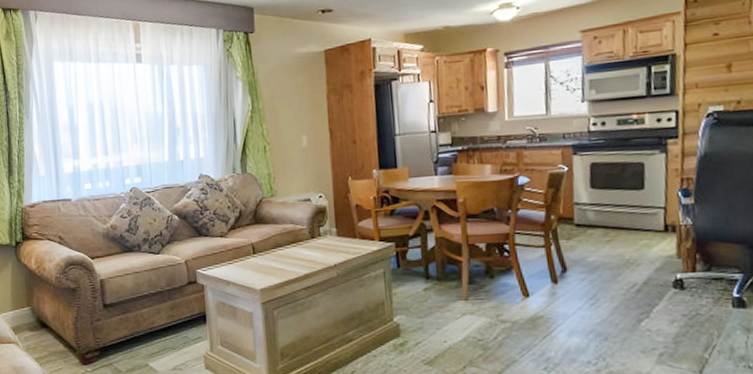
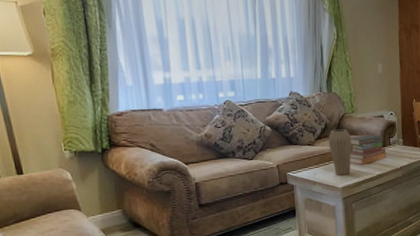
vase: none [243,217,272,275] -> present [328,129,352,176]
books: none [269,223,316,261] -> present [349,134,387,165]

